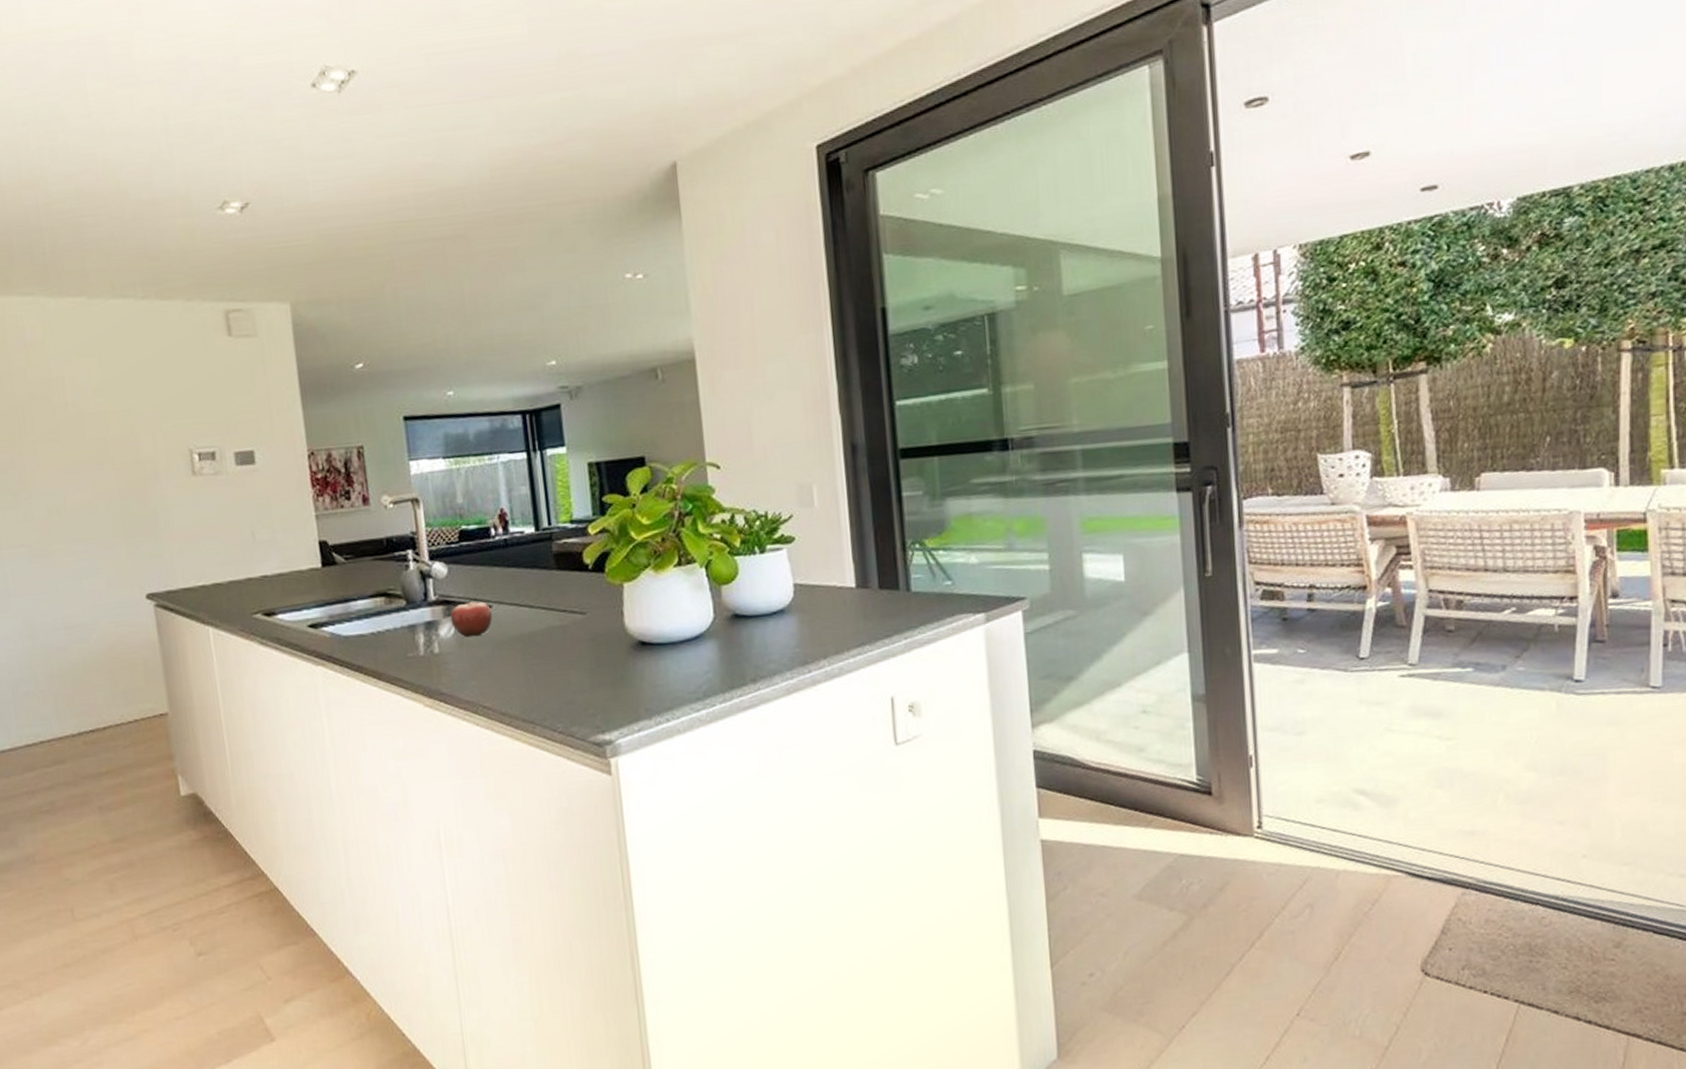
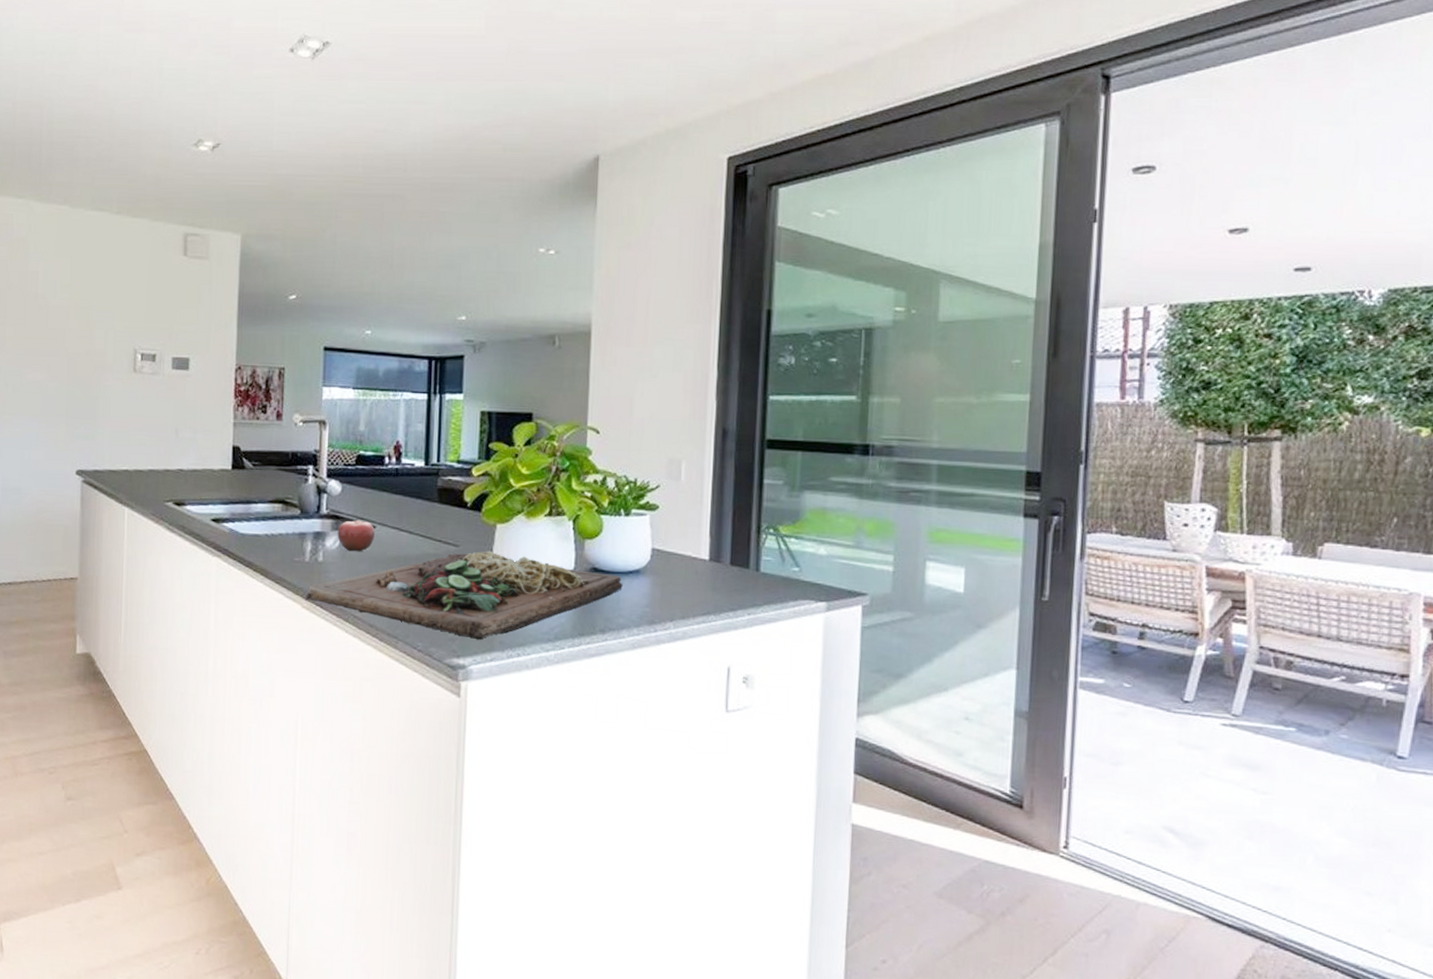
cutting board: none [425,613,768,710] -> present [304,550,623,639]

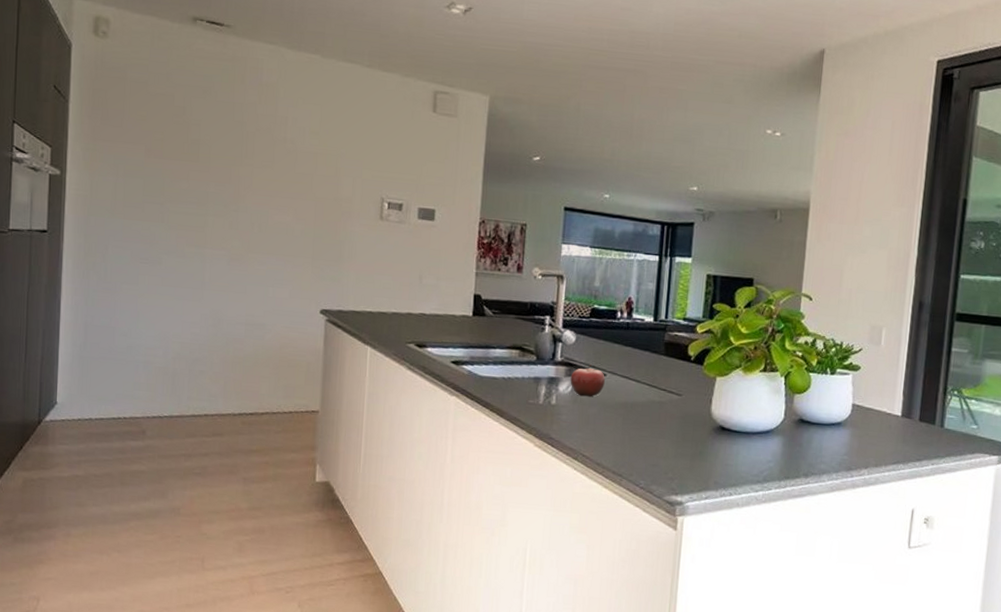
cutting board: present [304,550,623,639] -> none [537,400,826,479]

